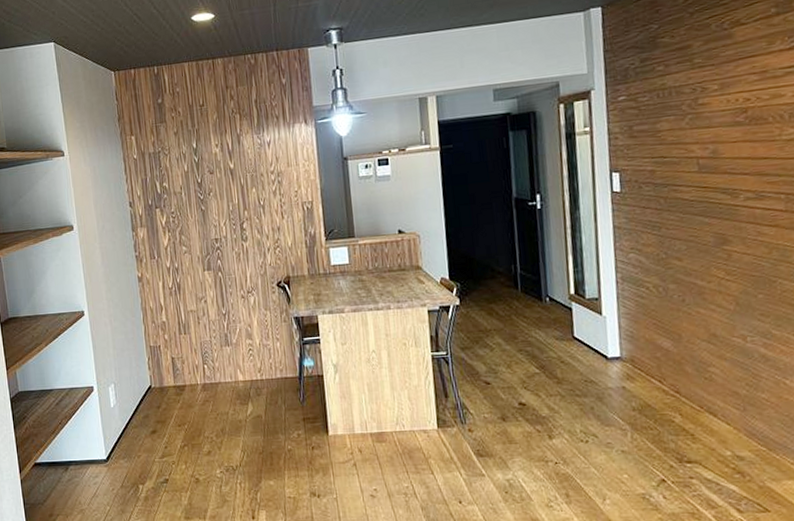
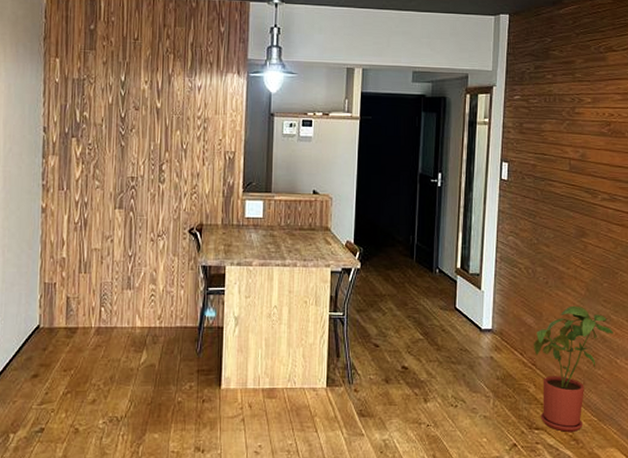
house plant: none [673,323,778,464] -> present [533,305,614,432]

